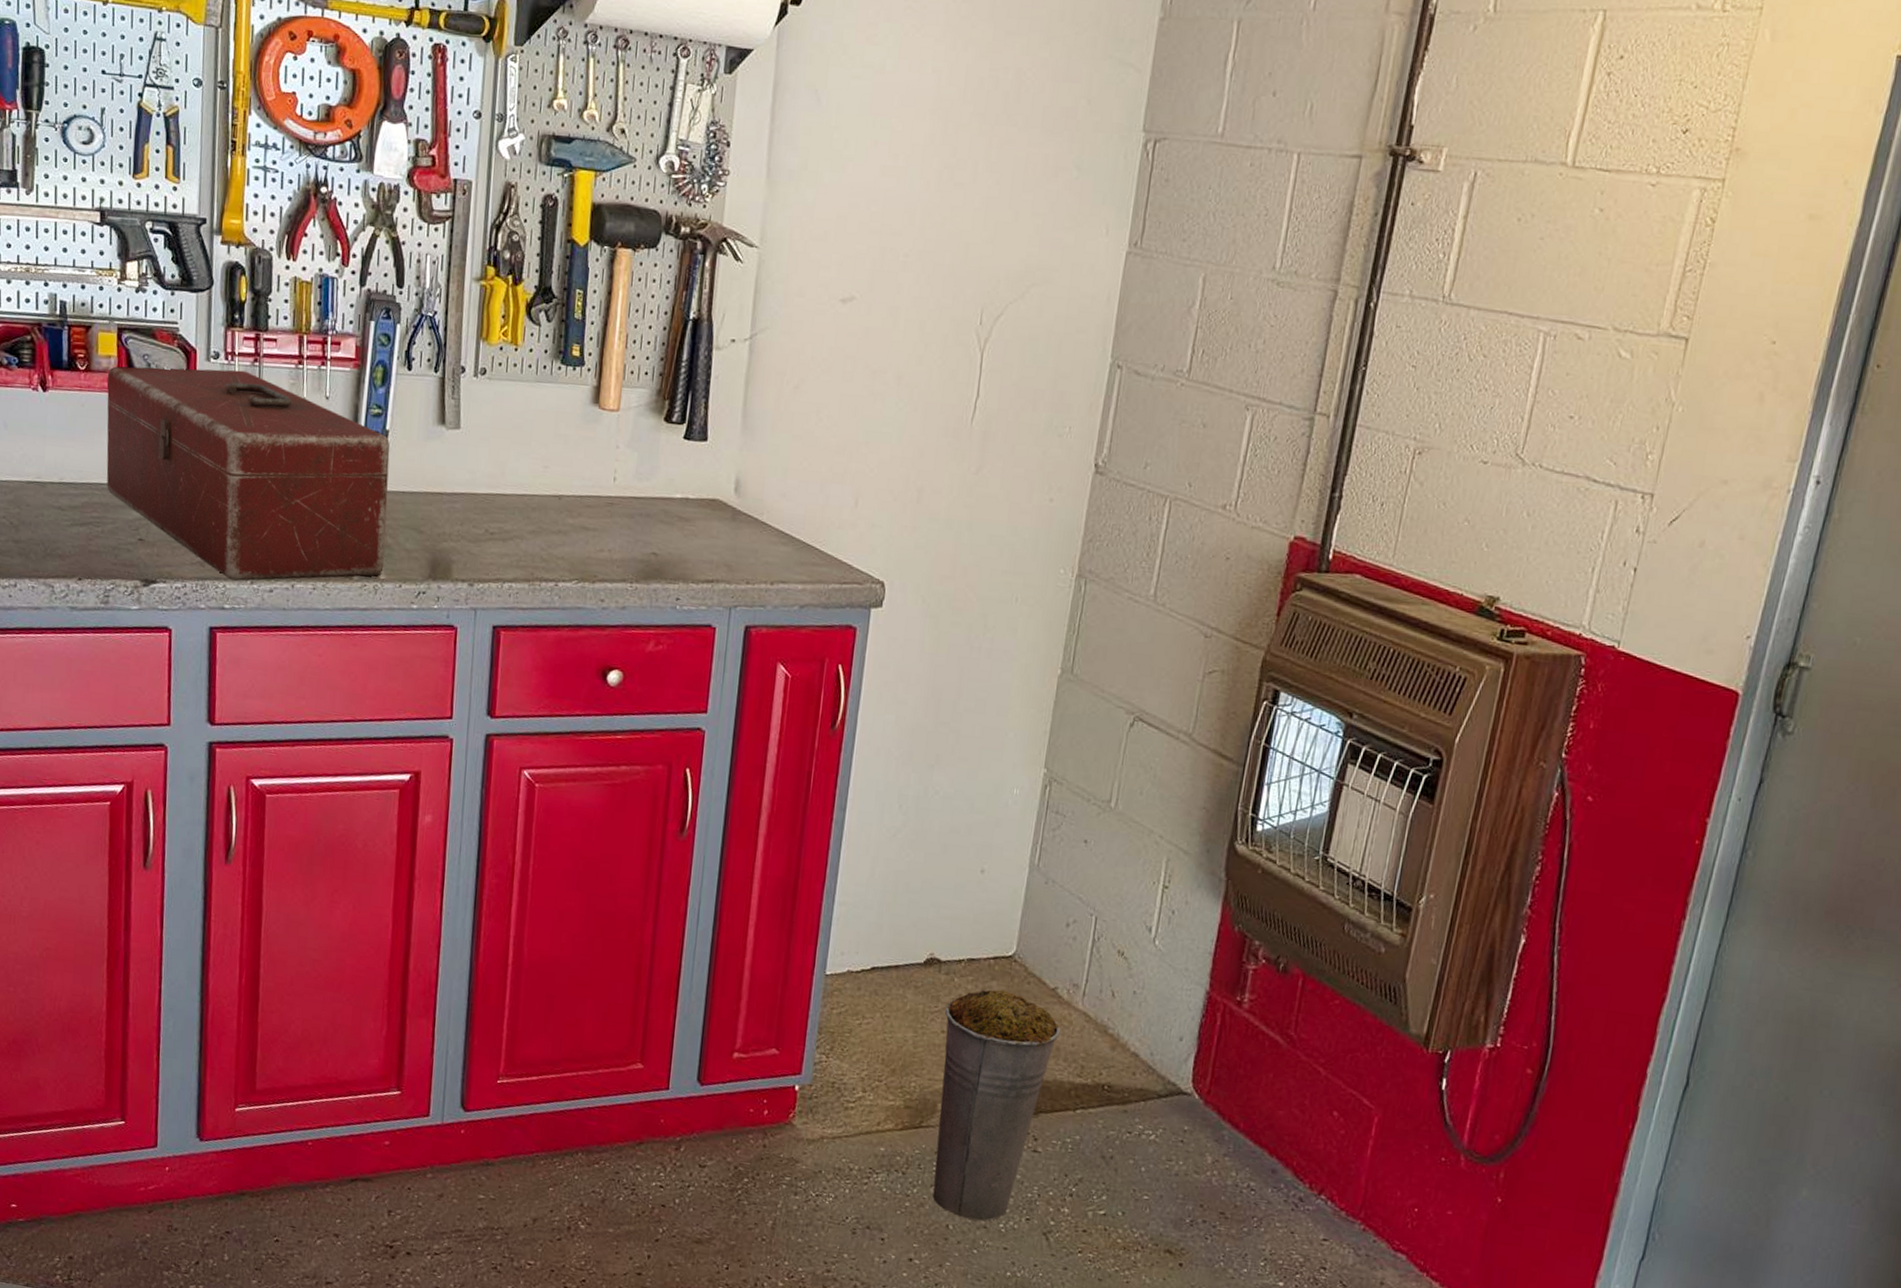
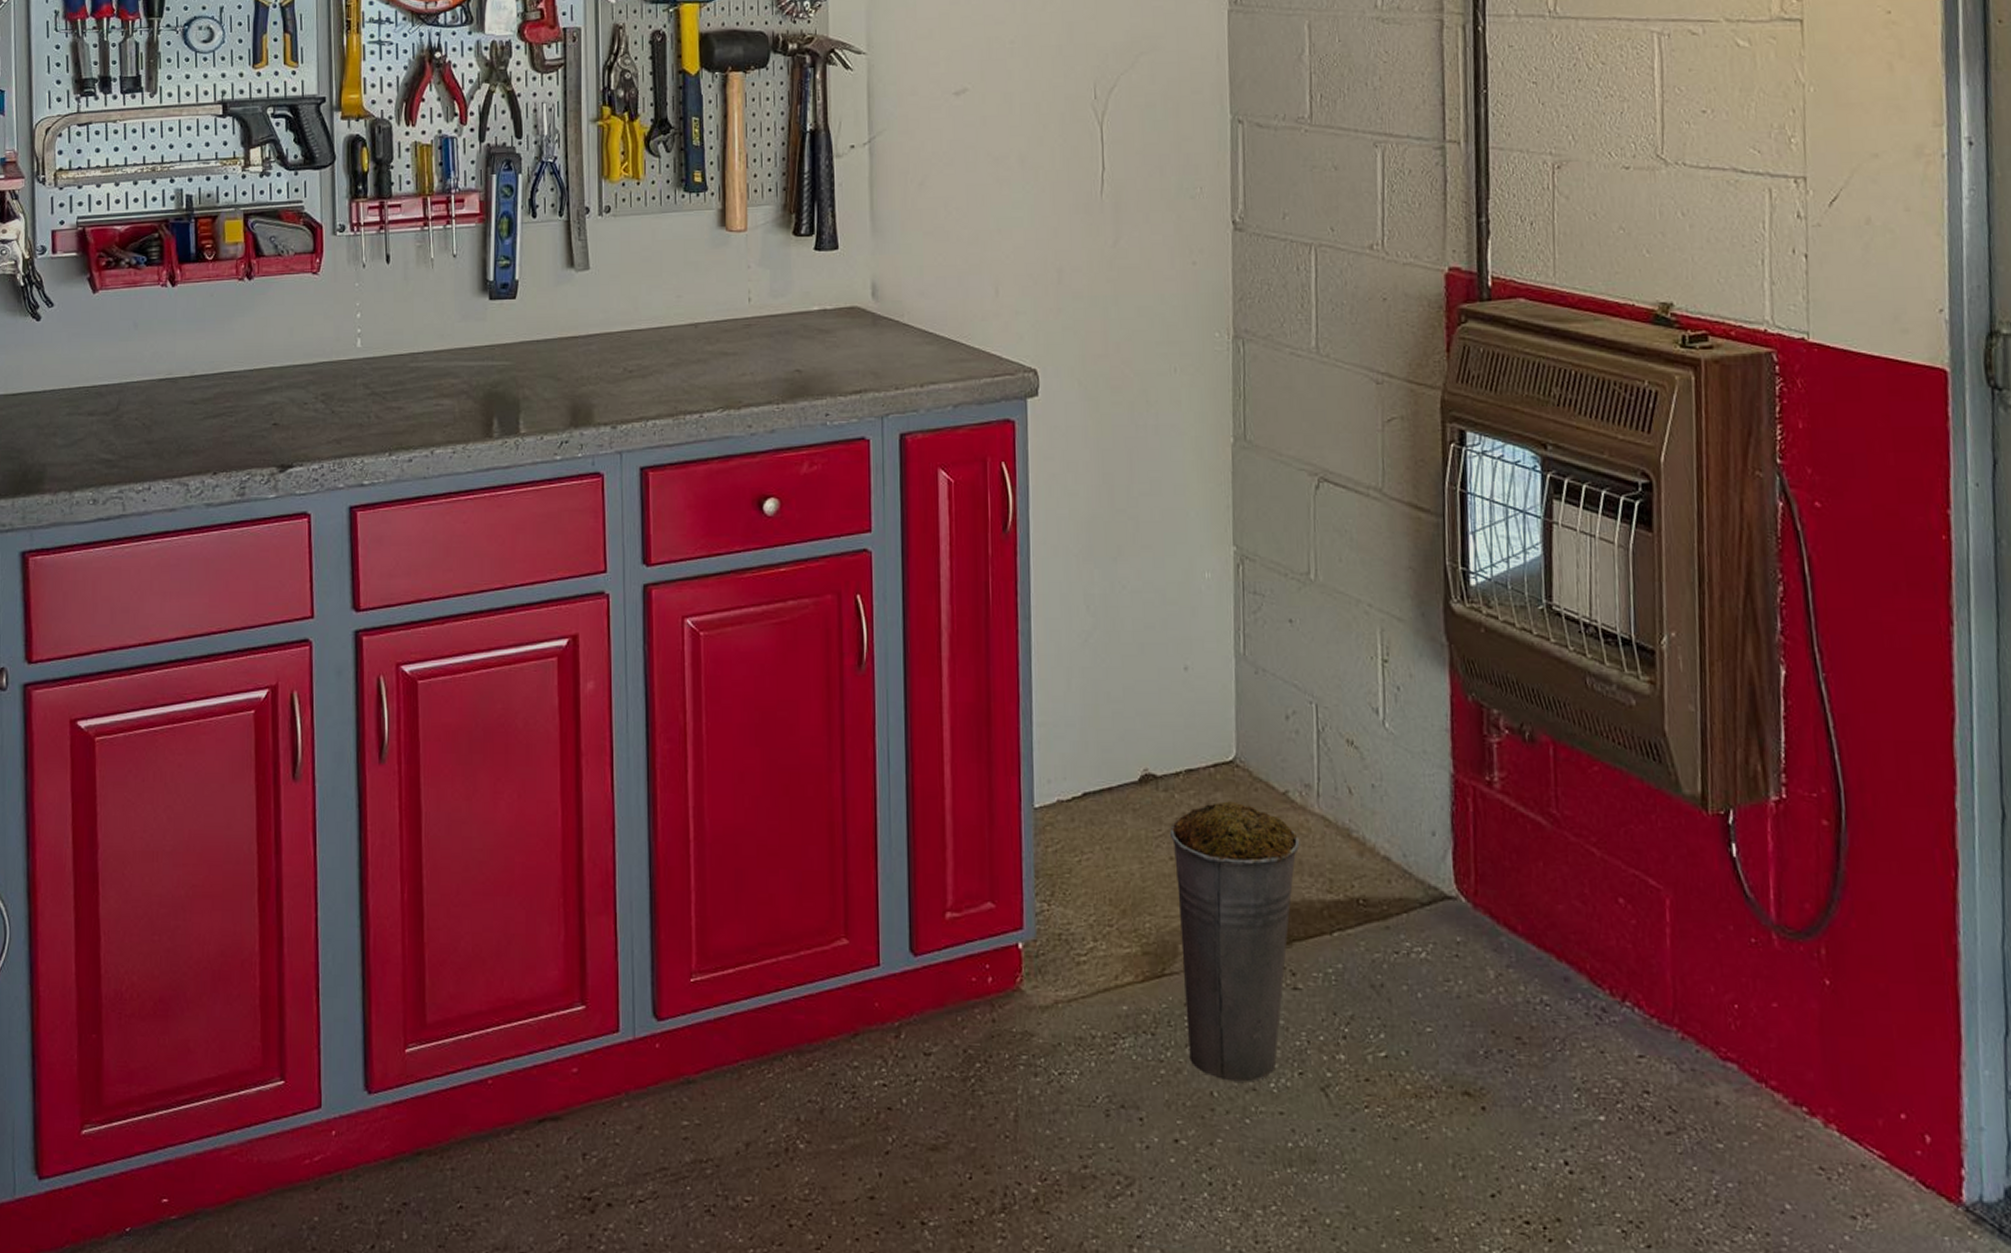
toolbox: present [106,366,390,581] -> none [235,239,524,454]

